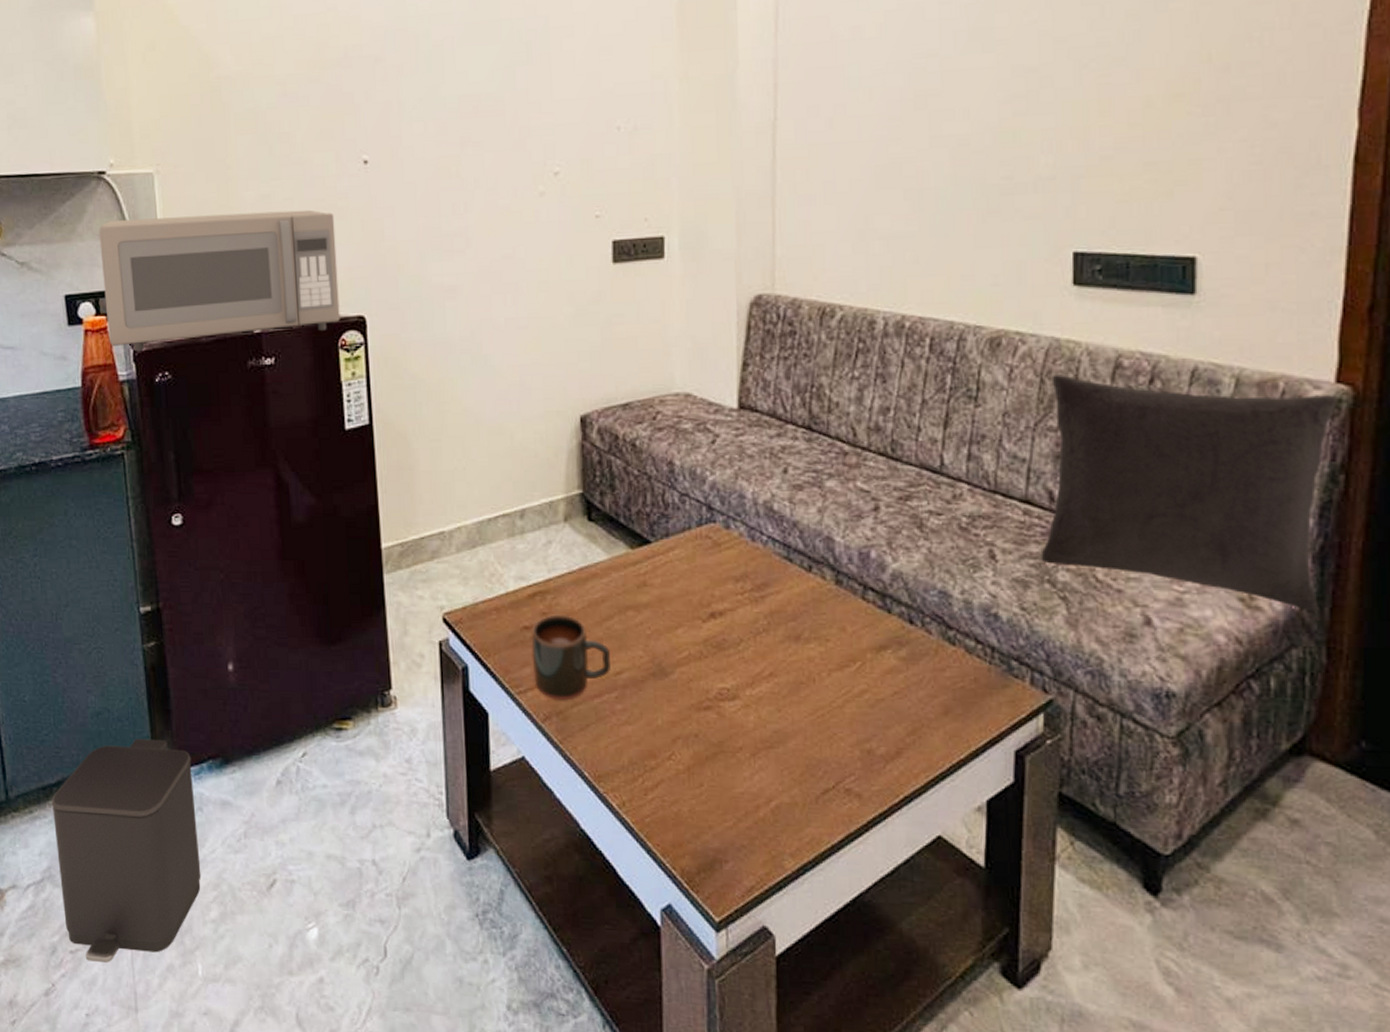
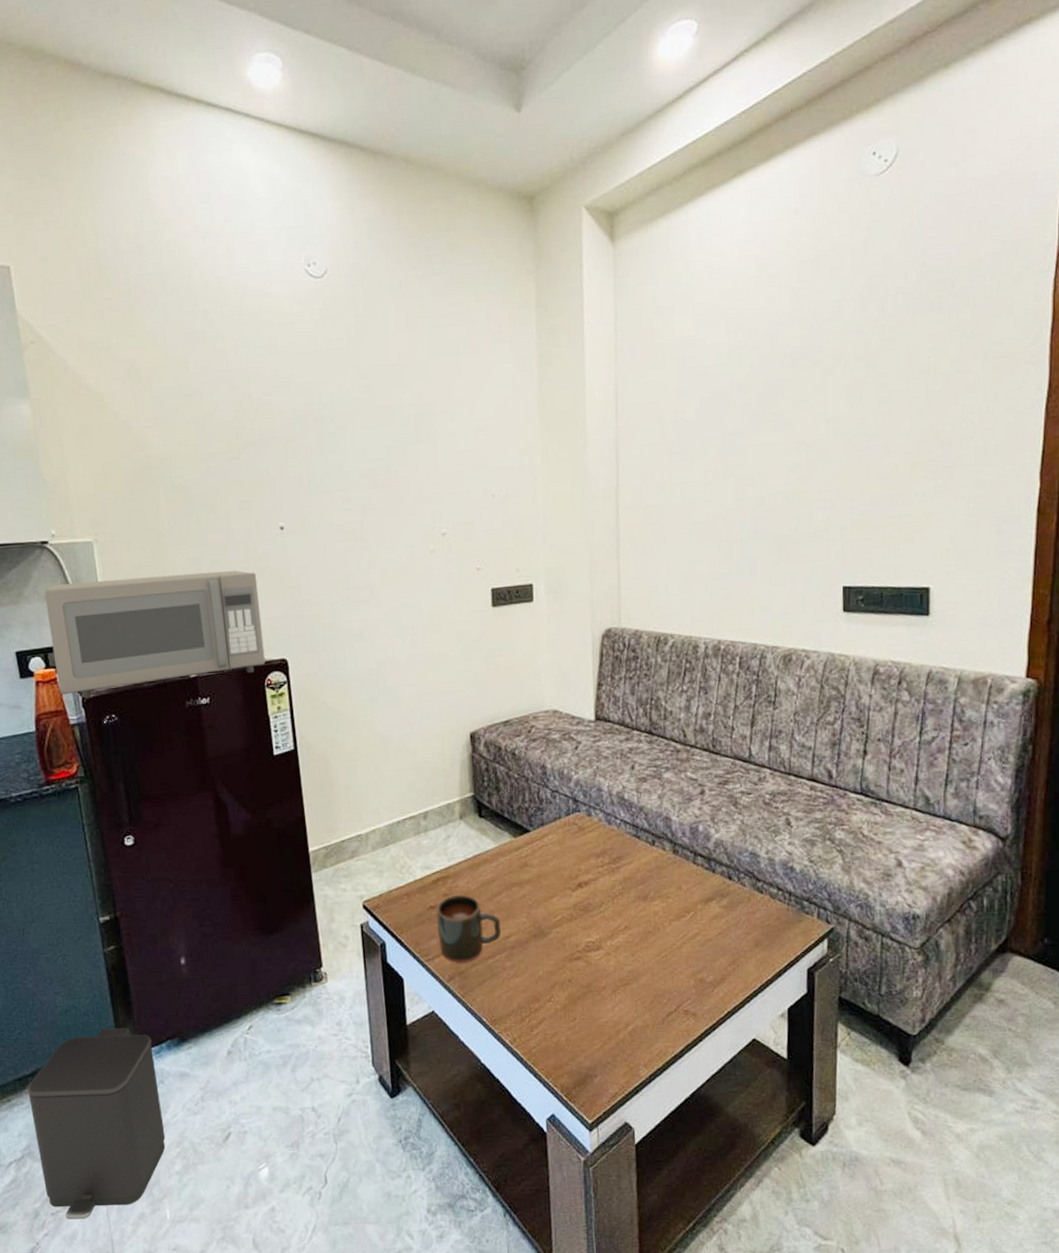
pillow: present [1040,375,1339,612] -> none [823,681,1028,848]

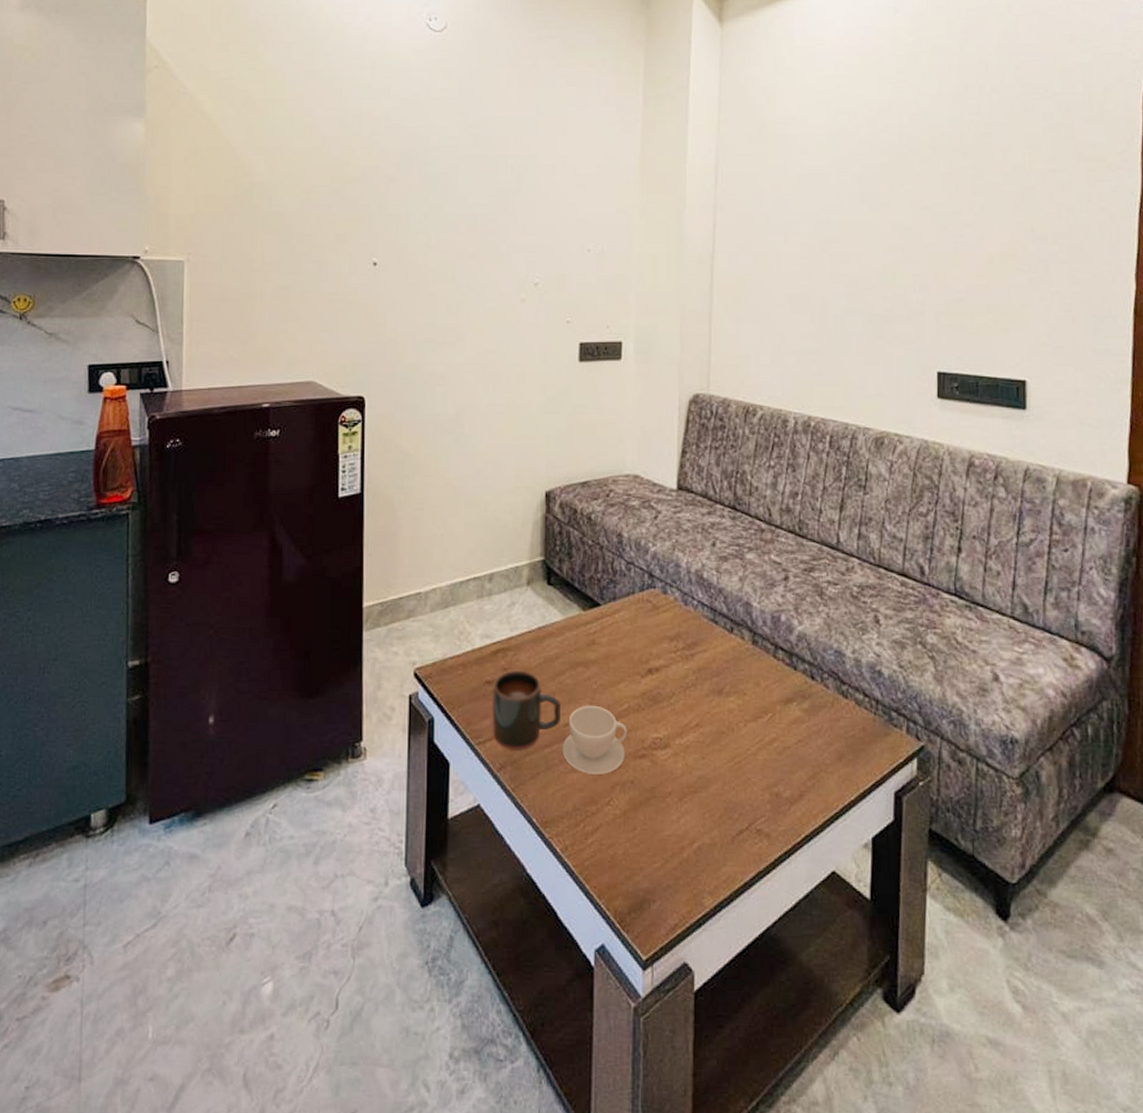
pedal bin: present [27,1027,166,1220] -> none [15,792,164,1029]
microwave: present [44,570,266,699] -> none [126,301,344,420]
teacup: none [504,919,563,978] -> present [562,705,627,775]

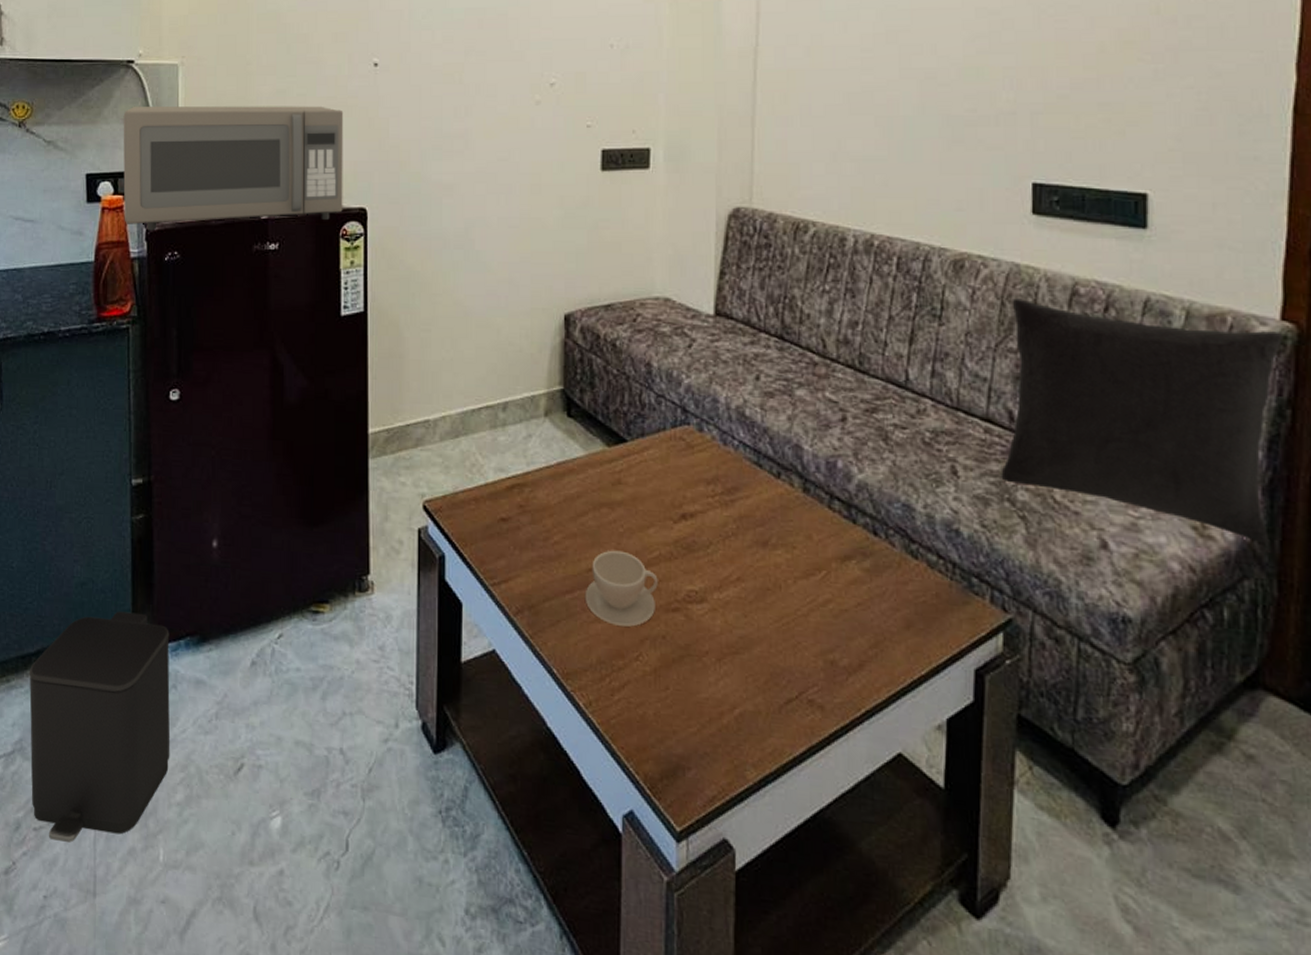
pedal bin: none [15,792,164,1029] -> present [29,611,170,843]
microwave: none [126,301,344,420] -> present [123,106,344,231]
mug: present [492,670,562,749] -> none [507,507,584,594]
pillow: none [914,470,1130,670] -> present [1001,298,1284,544]

